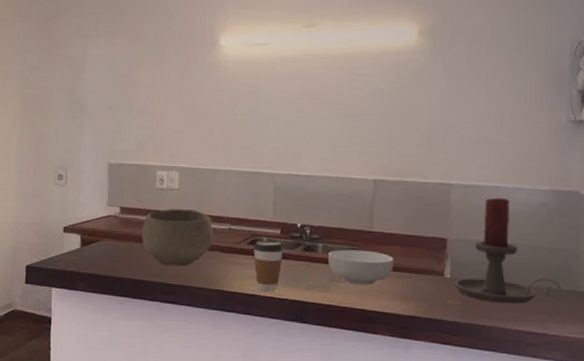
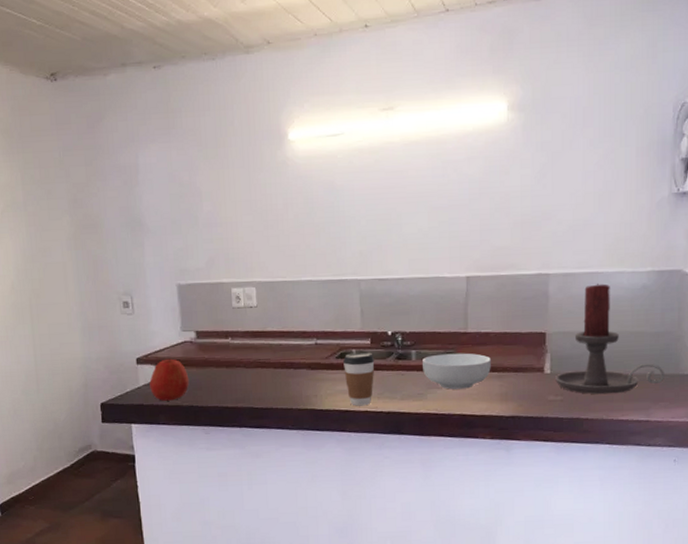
apple: none [73,230,110,269] -> present [149,358,189,401]
bowl: present [141,209,213,267] -> none [221,327,299,389]

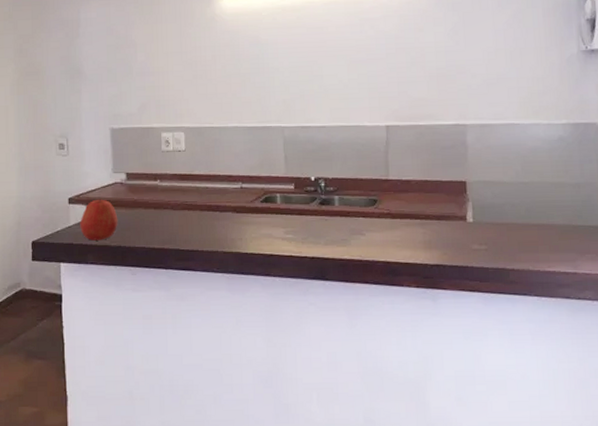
coffee cup: present [343,352,375,406] -> none [268,197,299,251]
cereal bowl: present [421,353,491,390] -> none [344,199,414,236]
candle holder: present [555,283,664,395] -> none [478,135,589,245]

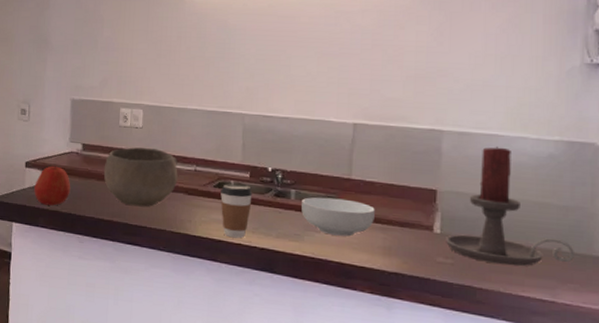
bowl: none [150,170,225,231] -> present [103,147,178,207]
coffee cup: none [268,197,299,251] -> present [220,184,253,239]
cereal bowl: none [344,199,414,236] -> present [300,197,375,237]
candle holder: none [478,135,589,245] -> present [446,147,574,267]

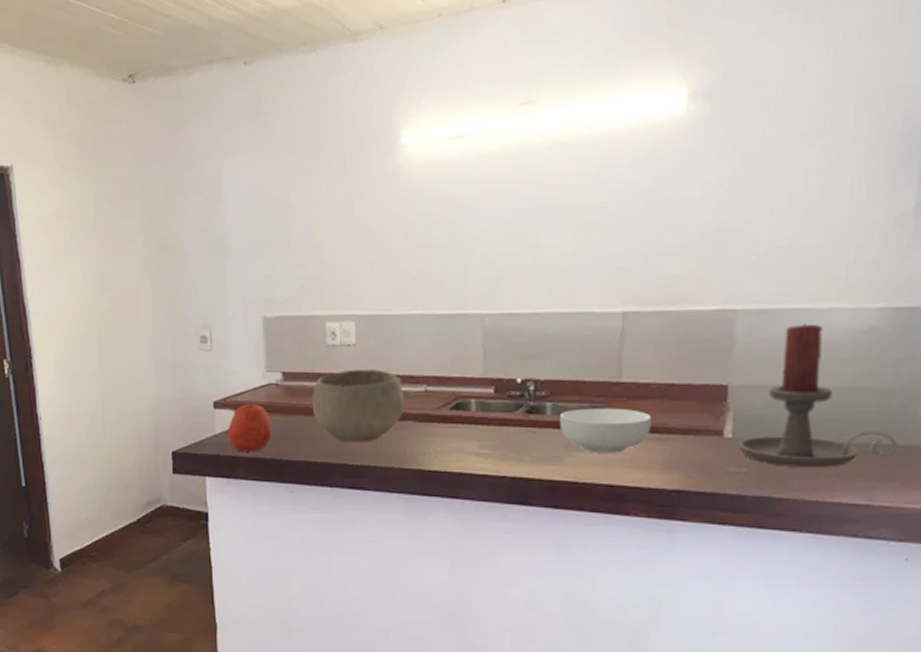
coffee cup: present [220,184,253,239] -> none [459,403,499,469]

